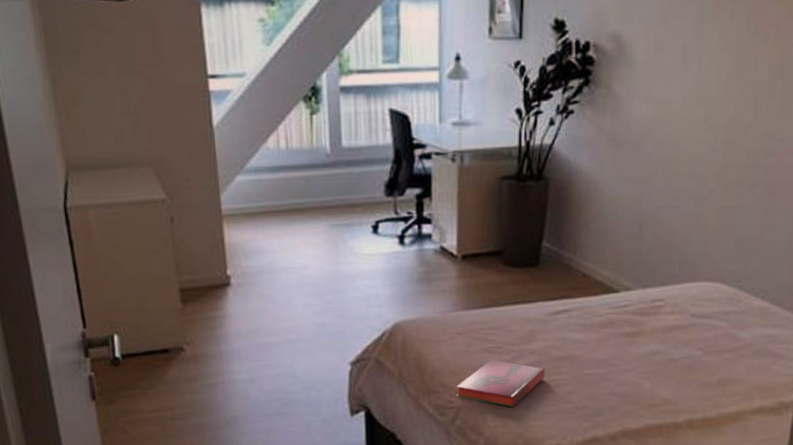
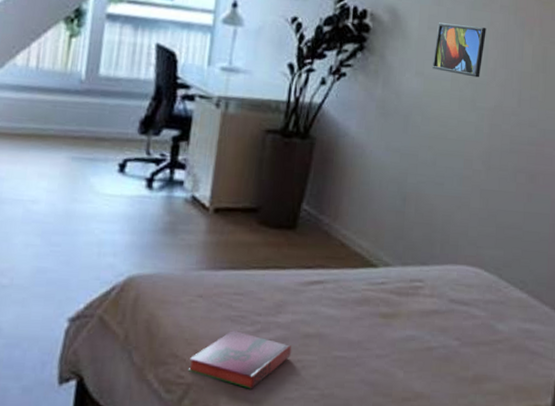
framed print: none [661,40,717,95] -> present [432,22,487,78]

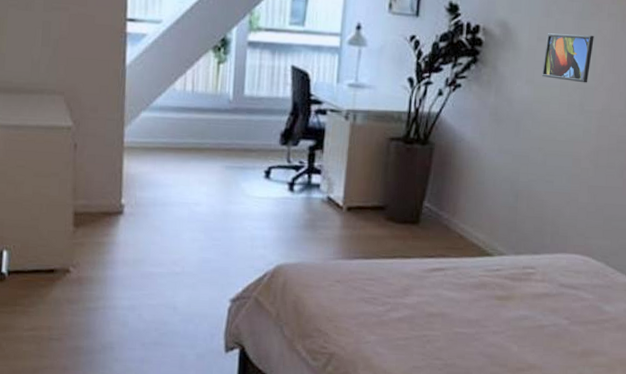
hardback book: present [187,330,292,389] -> none [330,310,418,359]

